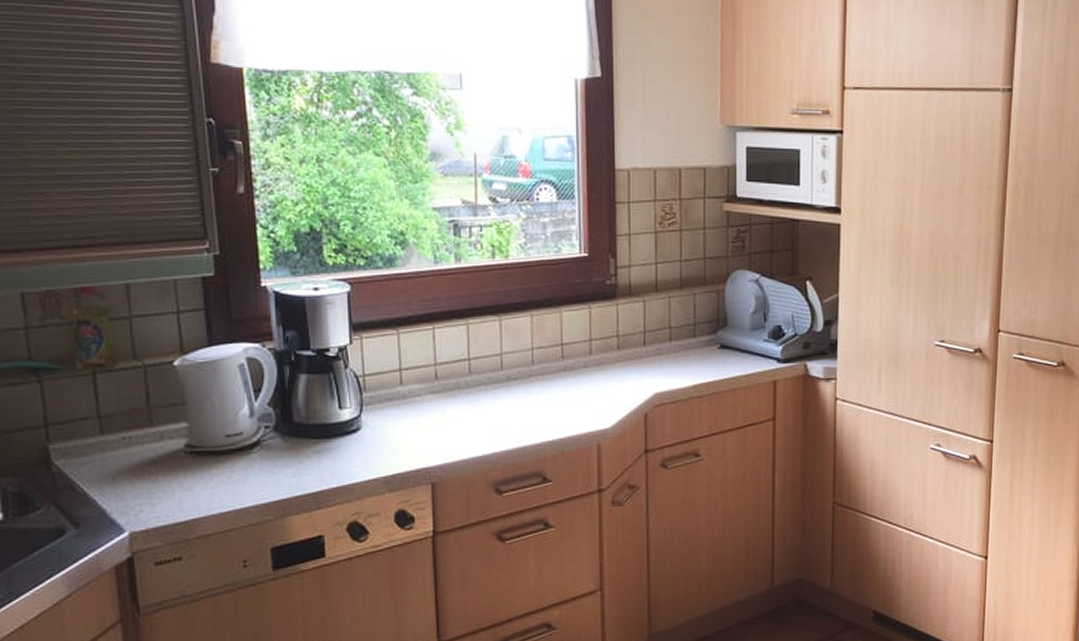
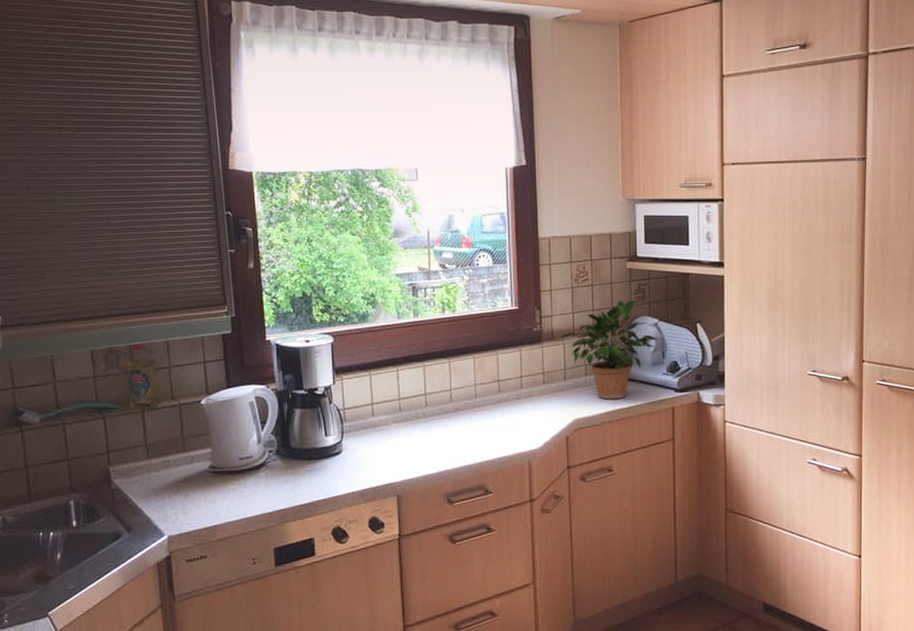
potted plant: none [640,249,760,370] -> present [560,300,659,400]

